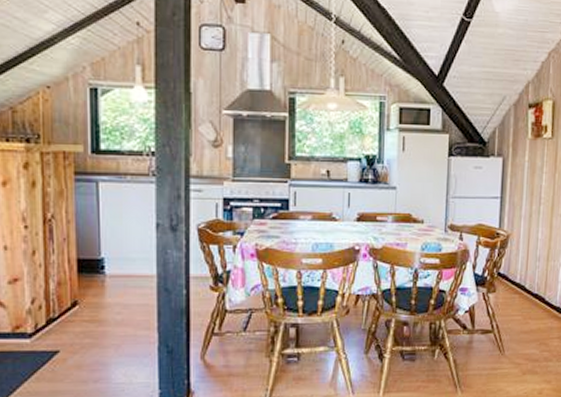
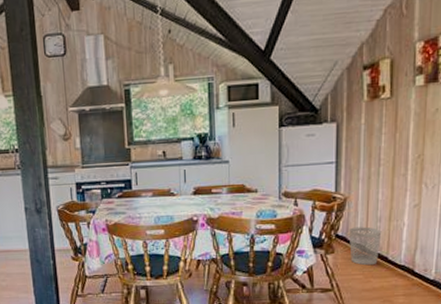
wastebasket: none [510,265,540,306] -> present [348,226,382,266]

